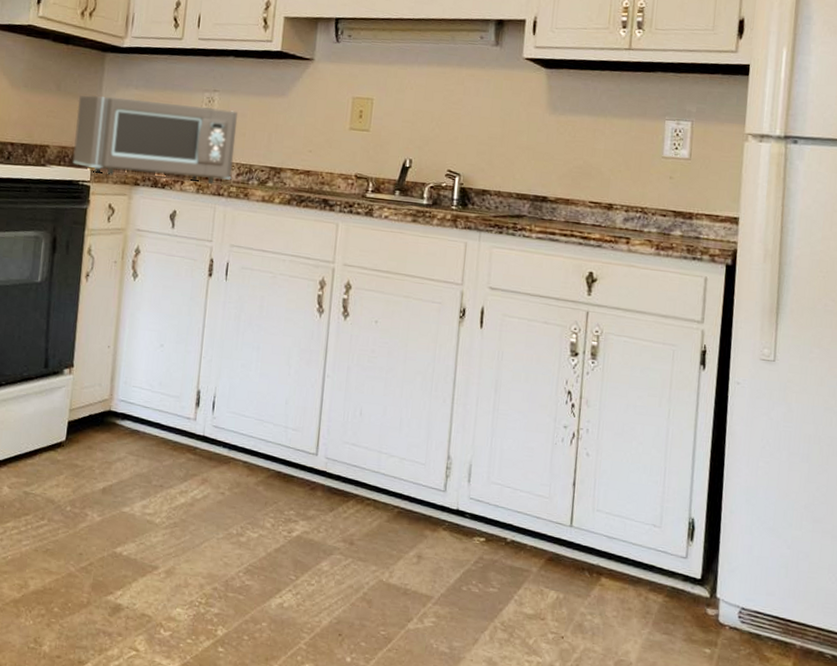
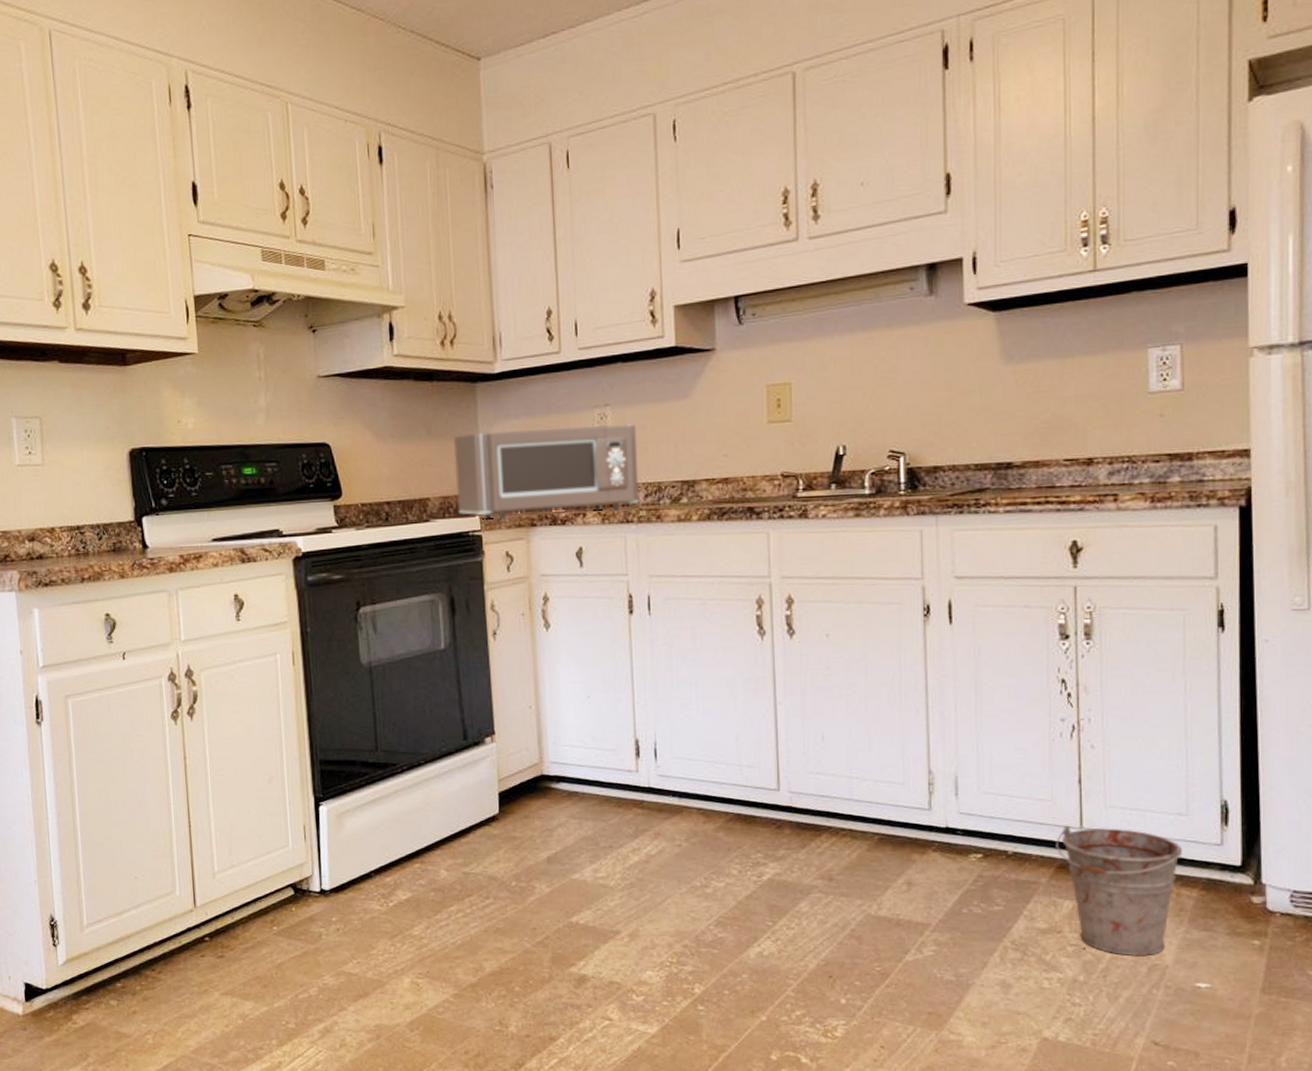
bucket: none [548,522,653,651] -> present [1056,825,1182,956]

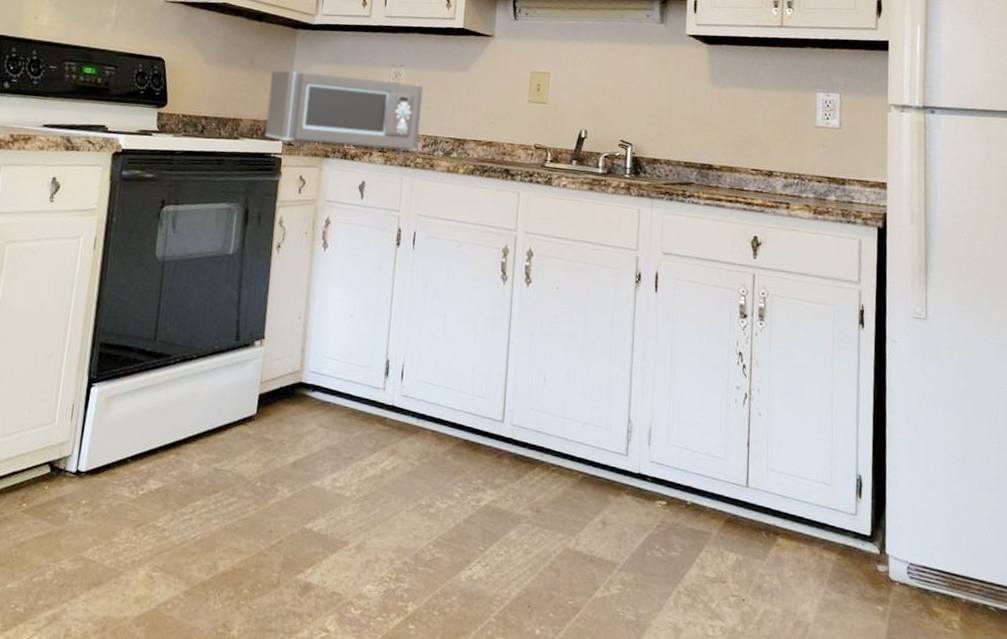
bucket: present [1056,825,1182,956] -> none [726,482,825,612]

